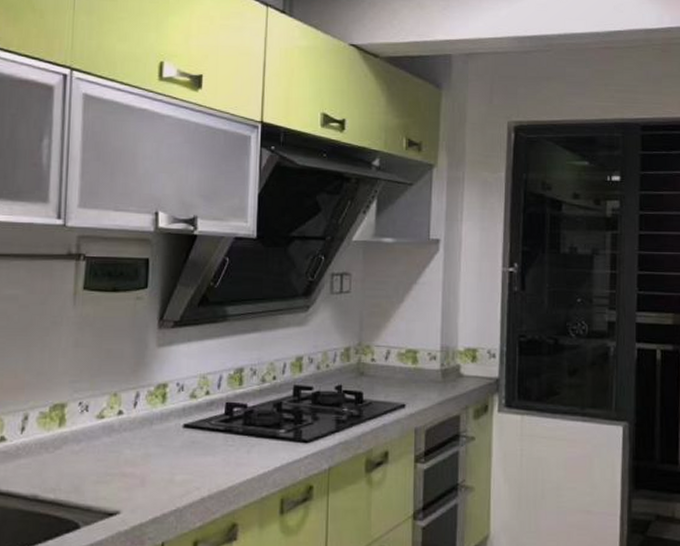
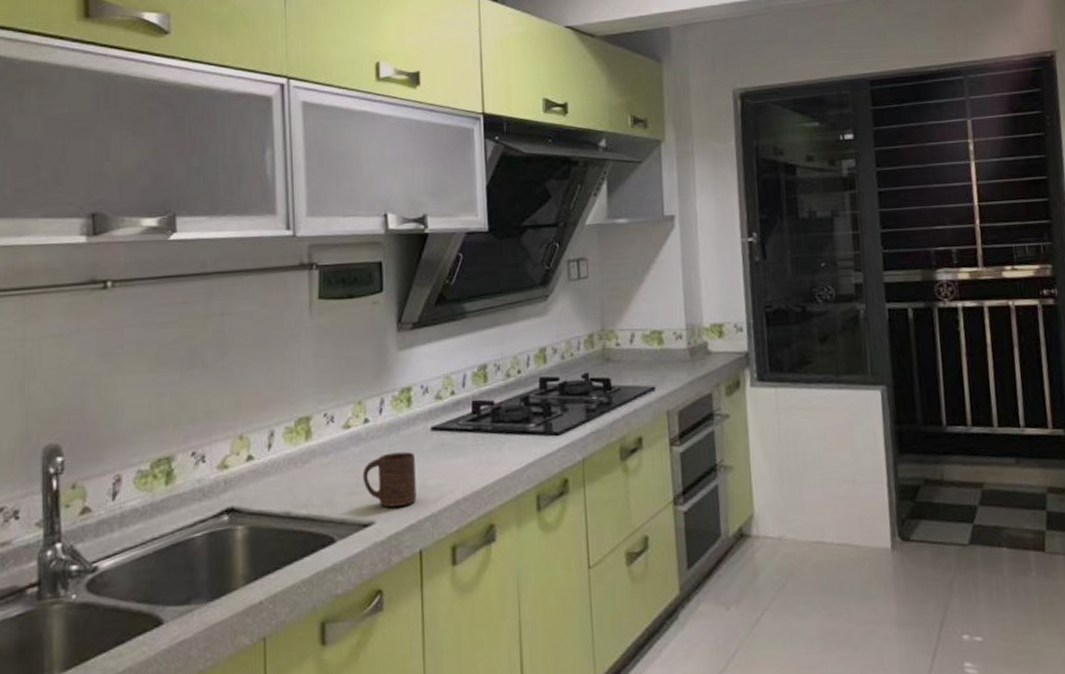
cup: none [112,446,165,498] -> present [362,451,417,507]

